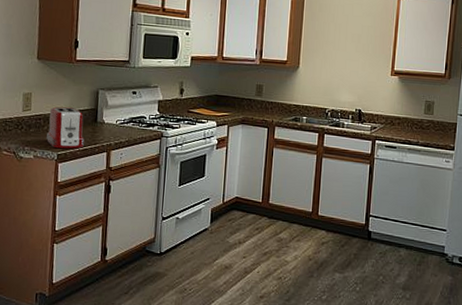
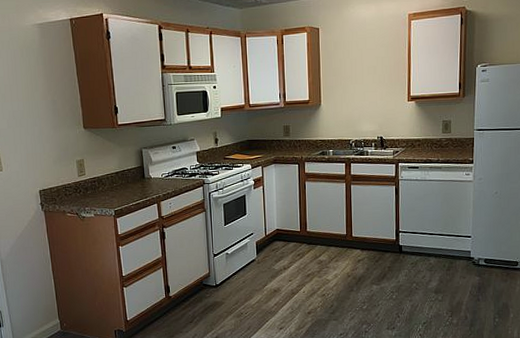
toaster: present [47,107,84,149] -> none [102,168,136,206]

